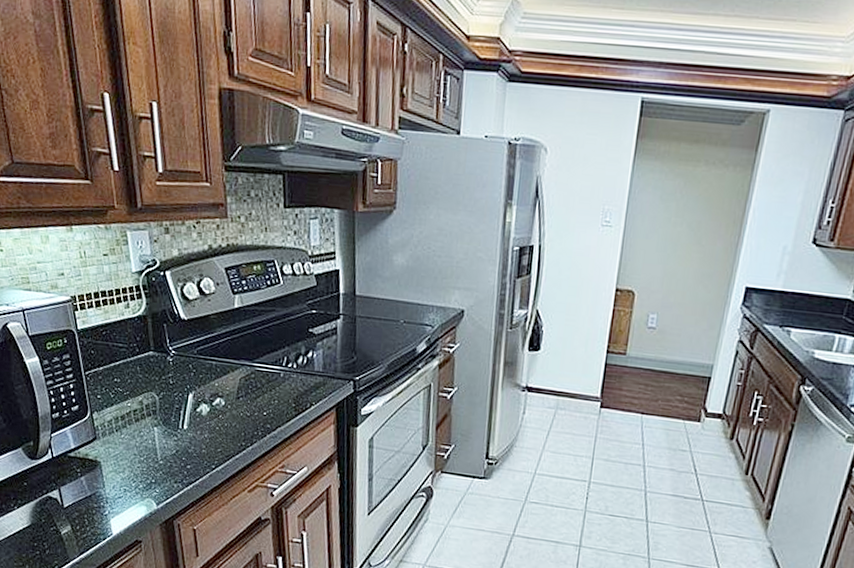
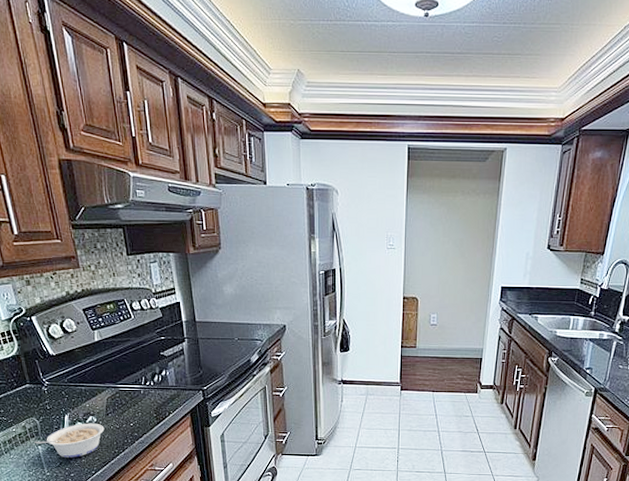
legume: none [151,405,233,447] -> present [35,423,105,458]

